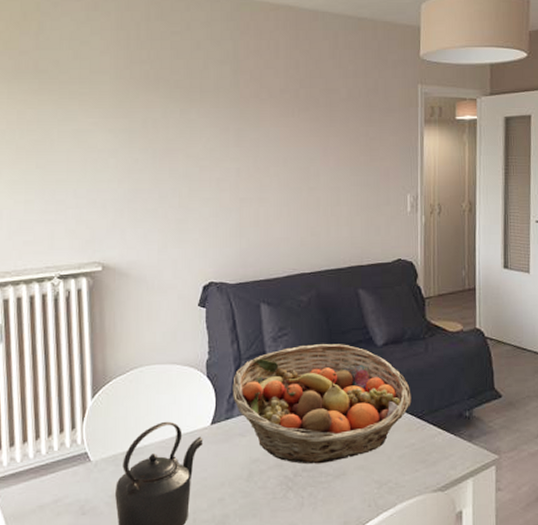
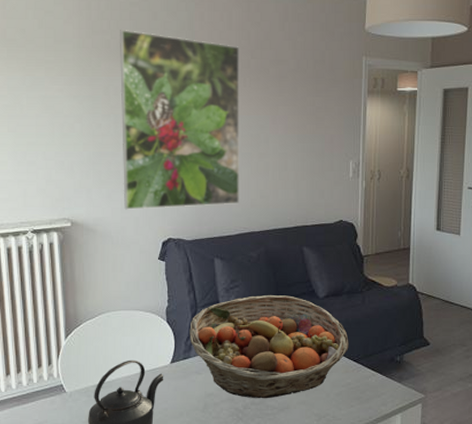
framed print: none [159,60,288,251] -> present [119,30,239,210]

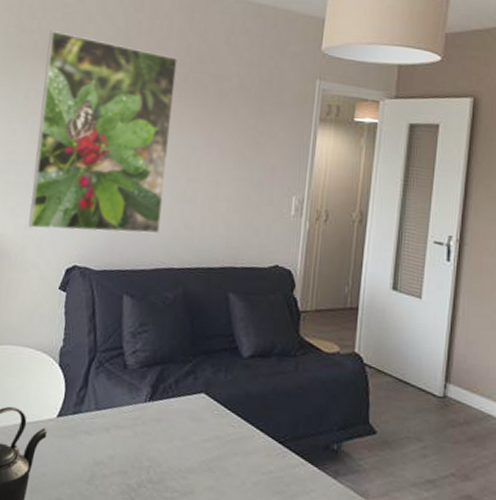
fruit basket: present [189,295,349,399] -> none [83,345,275,478]

